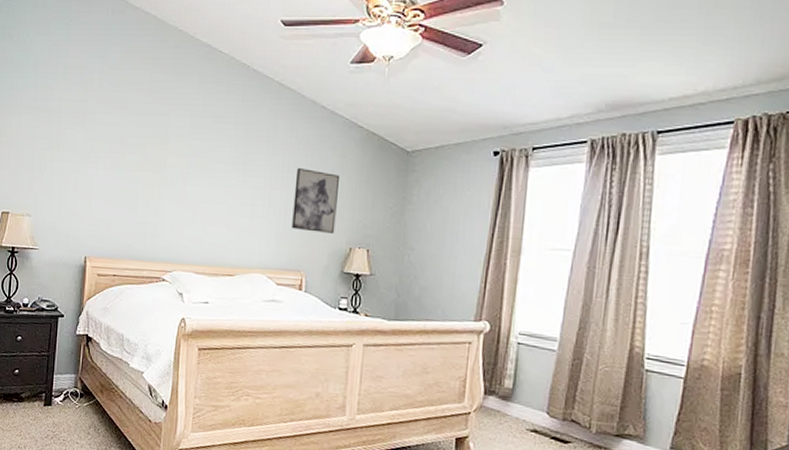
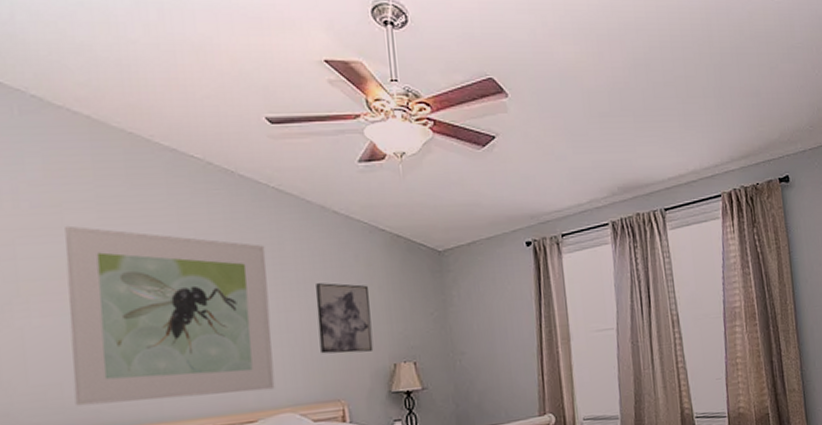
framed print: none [116,101,263,252] -> present [65,225,275,406]

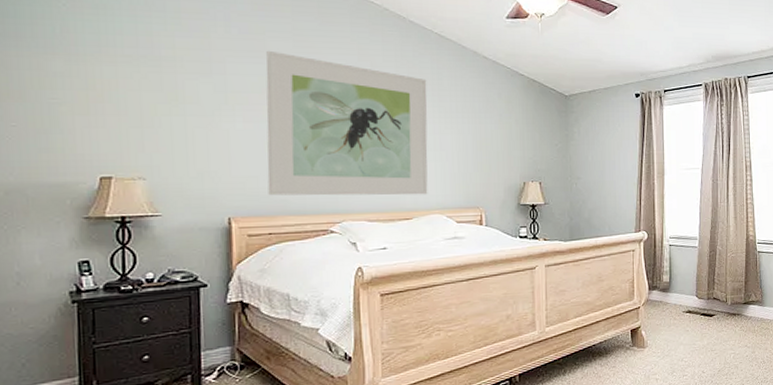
wall art: present [315,283,374,354] -> none [465,113,508,171]

